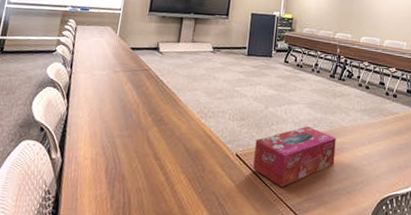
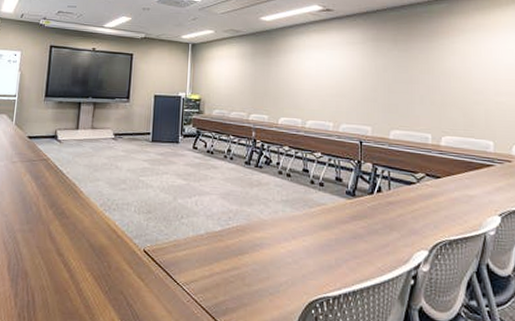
tissue box: present [253,126,336,188] -> none [163,219,255,287]

